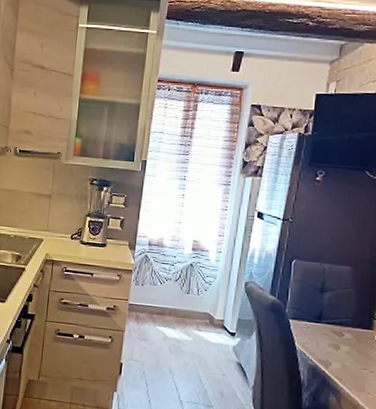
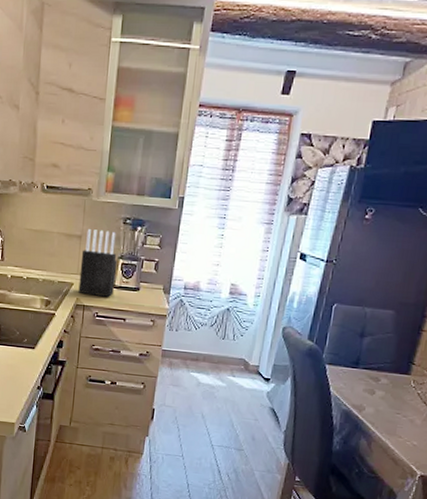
knife block: none [48,189,85,254] -> present [78,229,118,298]

